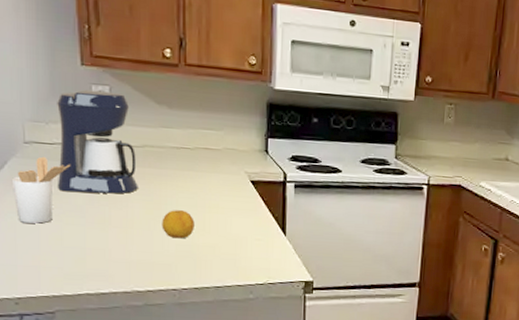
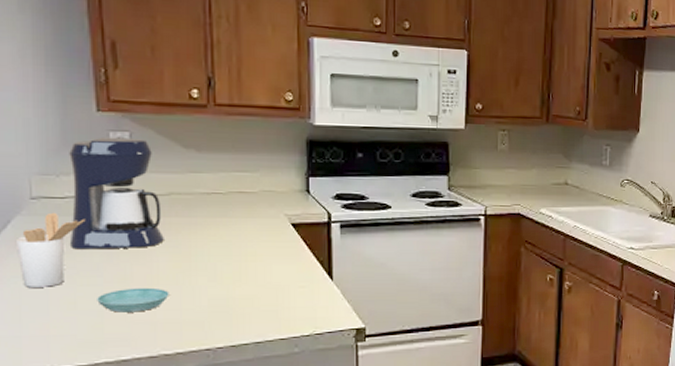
saucer: none [80,229,142,252] -> present [97,287,169,313]
fruit: present [162,210,195,239] -> none [192,261,229,292]

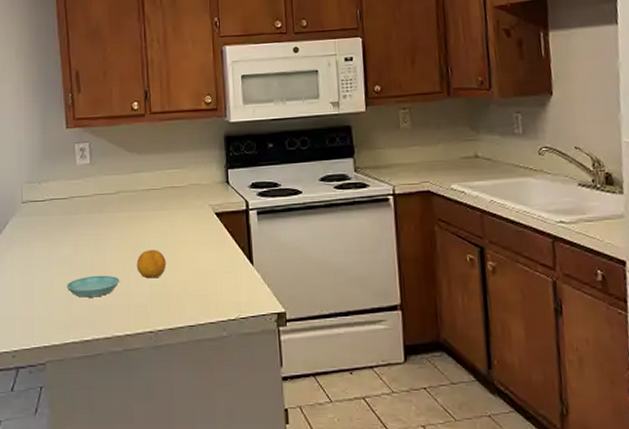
utensil holder: present [17,212,86,287] -> none [12,213,59,276]
coffee maker: present [69,137,164,250] -> none [47,147,115,244]
fruit: none [192,261,229,292] -> present [136,250,166,279]

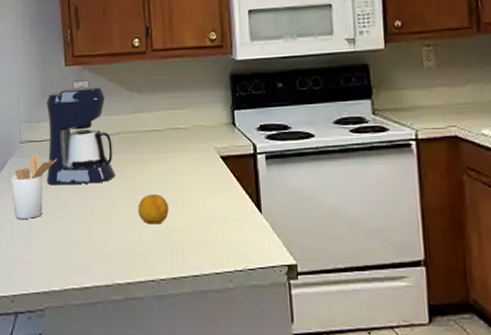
utensil holder: none [12,213,59,276] -> present [11,153,58,219]
coffee maker: none [47,147,115,244] -> present [46,86,115,186]
saucer: present [67,275,120,298] -> none [66,219,120,243]

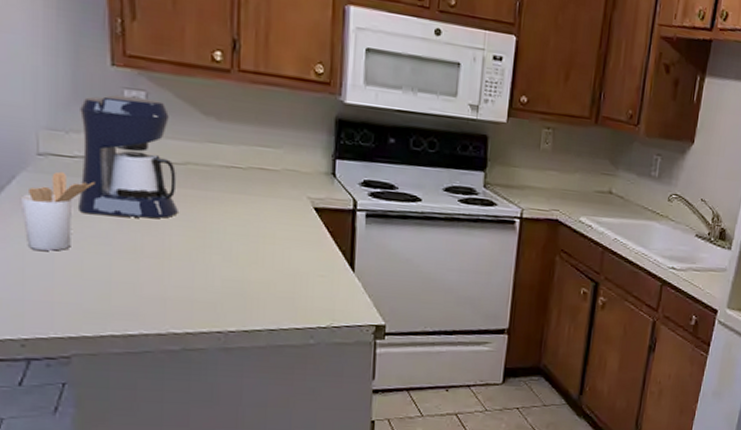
fruit: present [138,194,169,225] -> none [205,239,246,273]

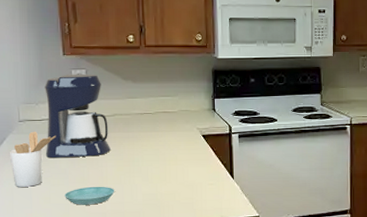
saucer: none [105,260,181,286] -> present [65,186,115,205]

